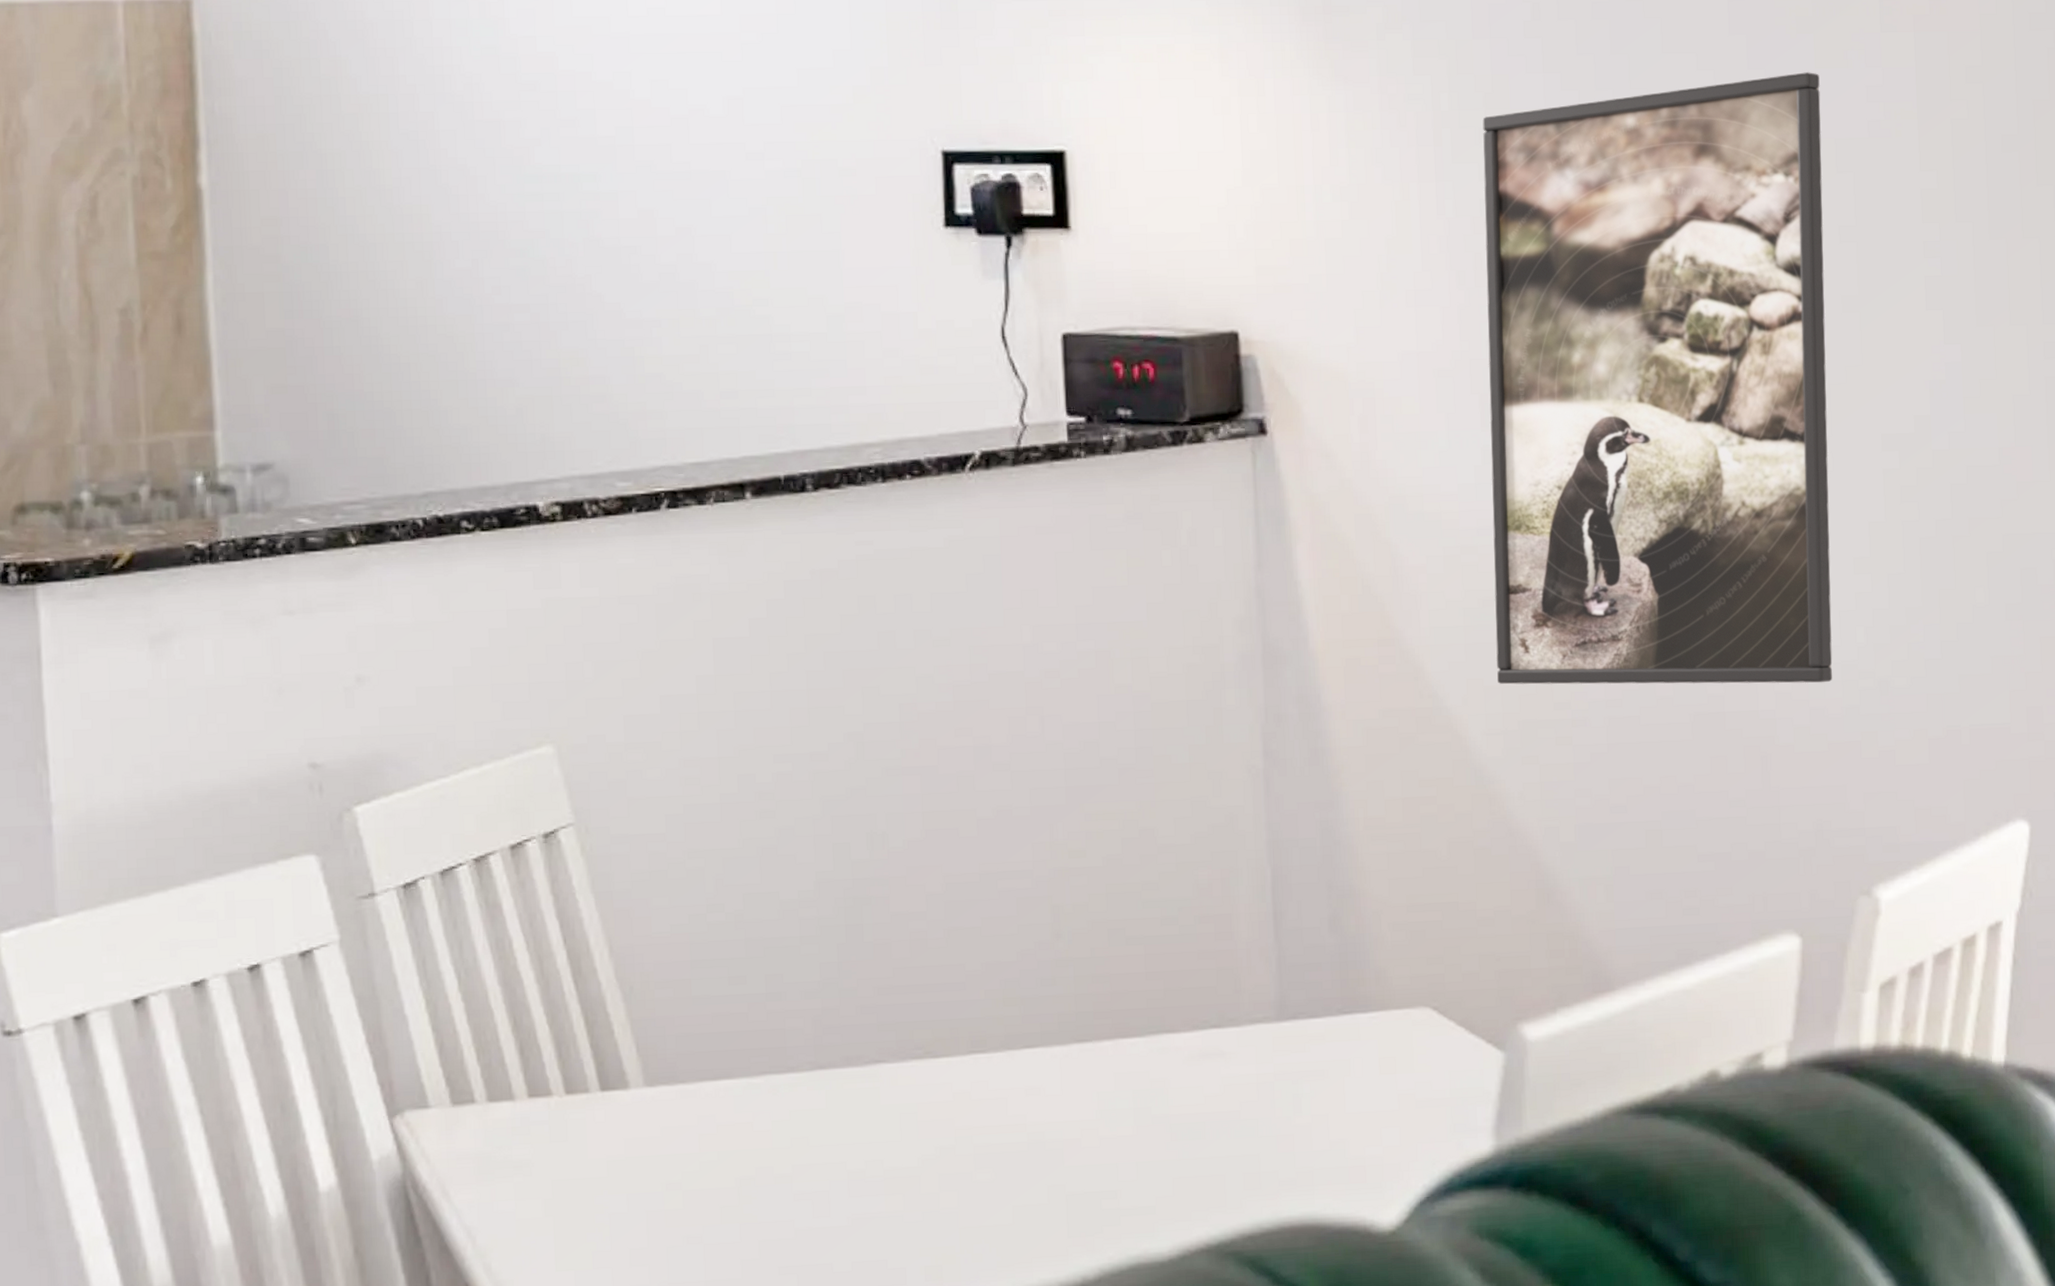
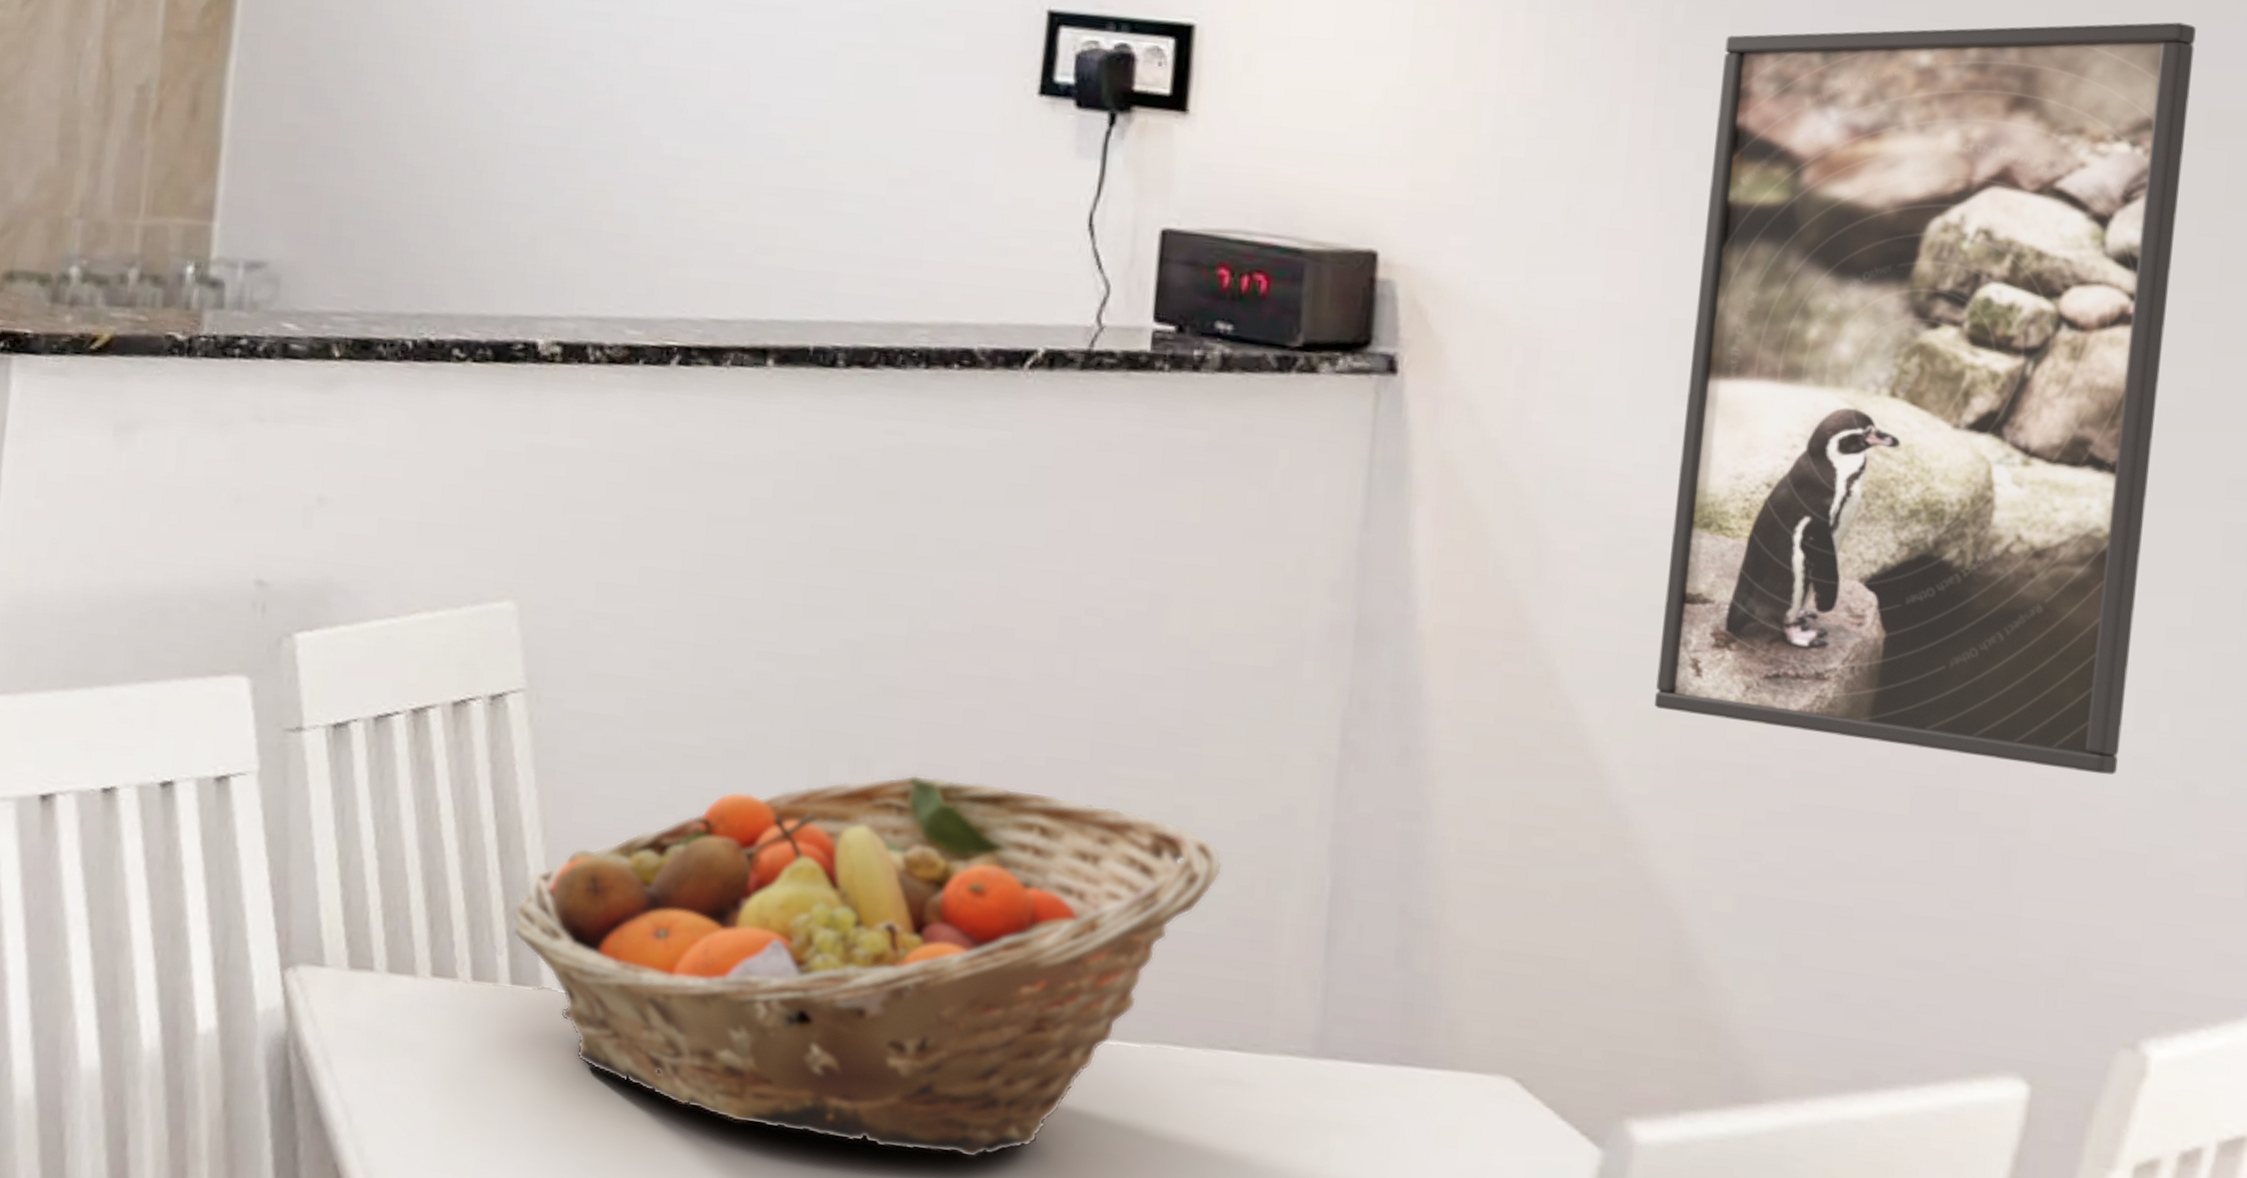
fruit basket: none [592,837,1184,1173] -> present [511,774,1222,1159]

